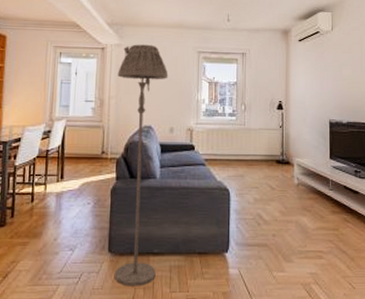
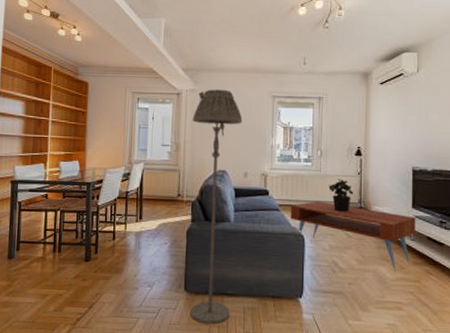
coffee table: none [215,154,333,221] -> present [290,201,416,271]
potted plant: none [252,132,276,165] -> present [328,179,354,212]

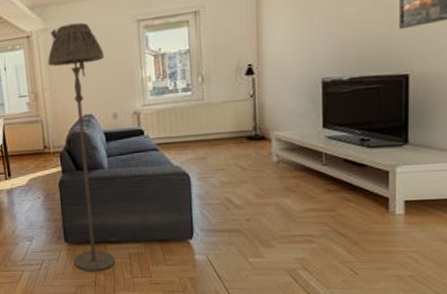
coffee table: present [290,201,416,271] -> none [170,134,328,202]
potted plant: present [328,179,354,212] -> none [214,105,247,143]

